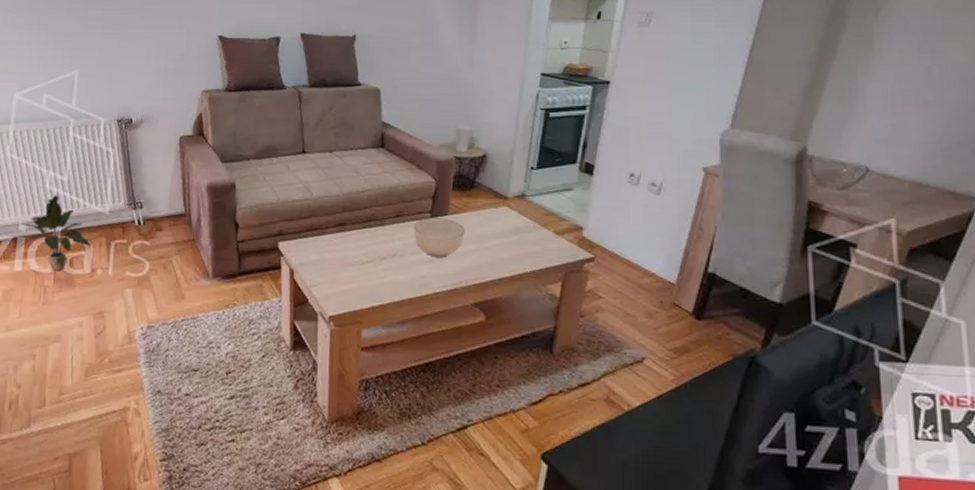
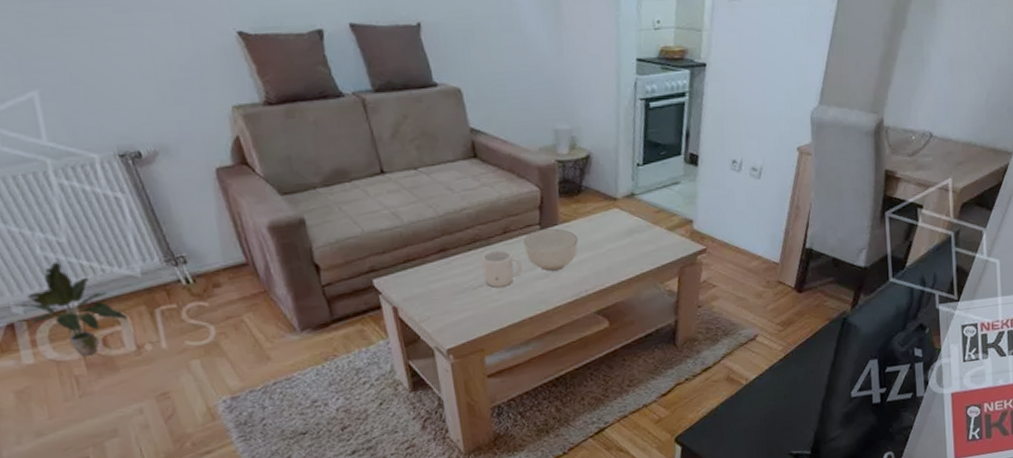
mug: none [373,230,409,266] -> present [481,249,523,288]

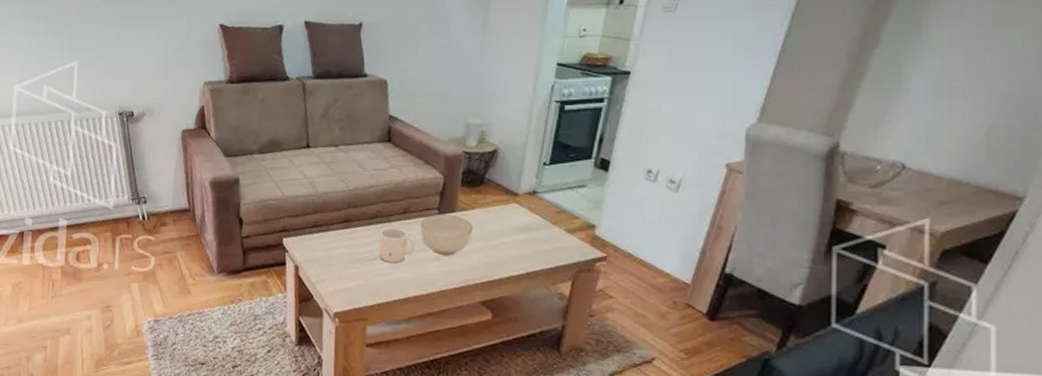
potted plant: present [12,261,128,356] -> none [26,189,97,265]

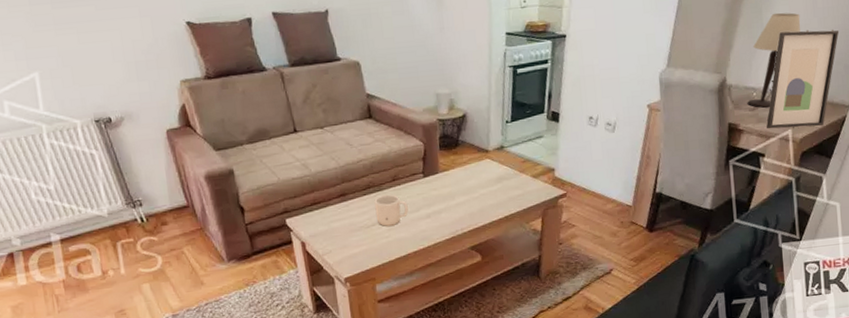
bowl: present [420,214,473,255] -> none [409,176,455,213]
table lamp: none [866,68,957,186] -> present [747,12,801,108]
picture frame: none [892,93,1014,220] -> present [766,30,839,129]

